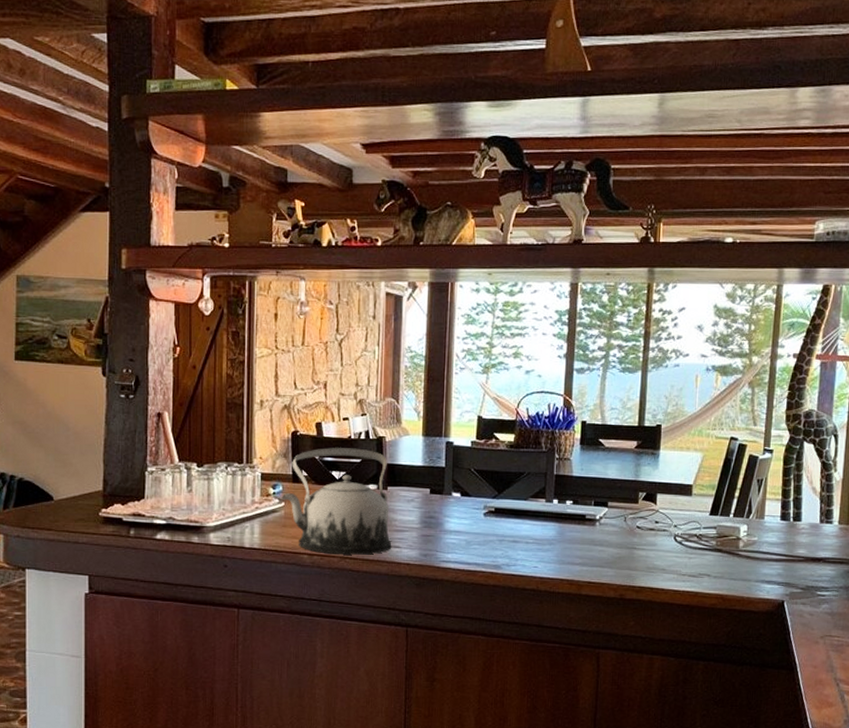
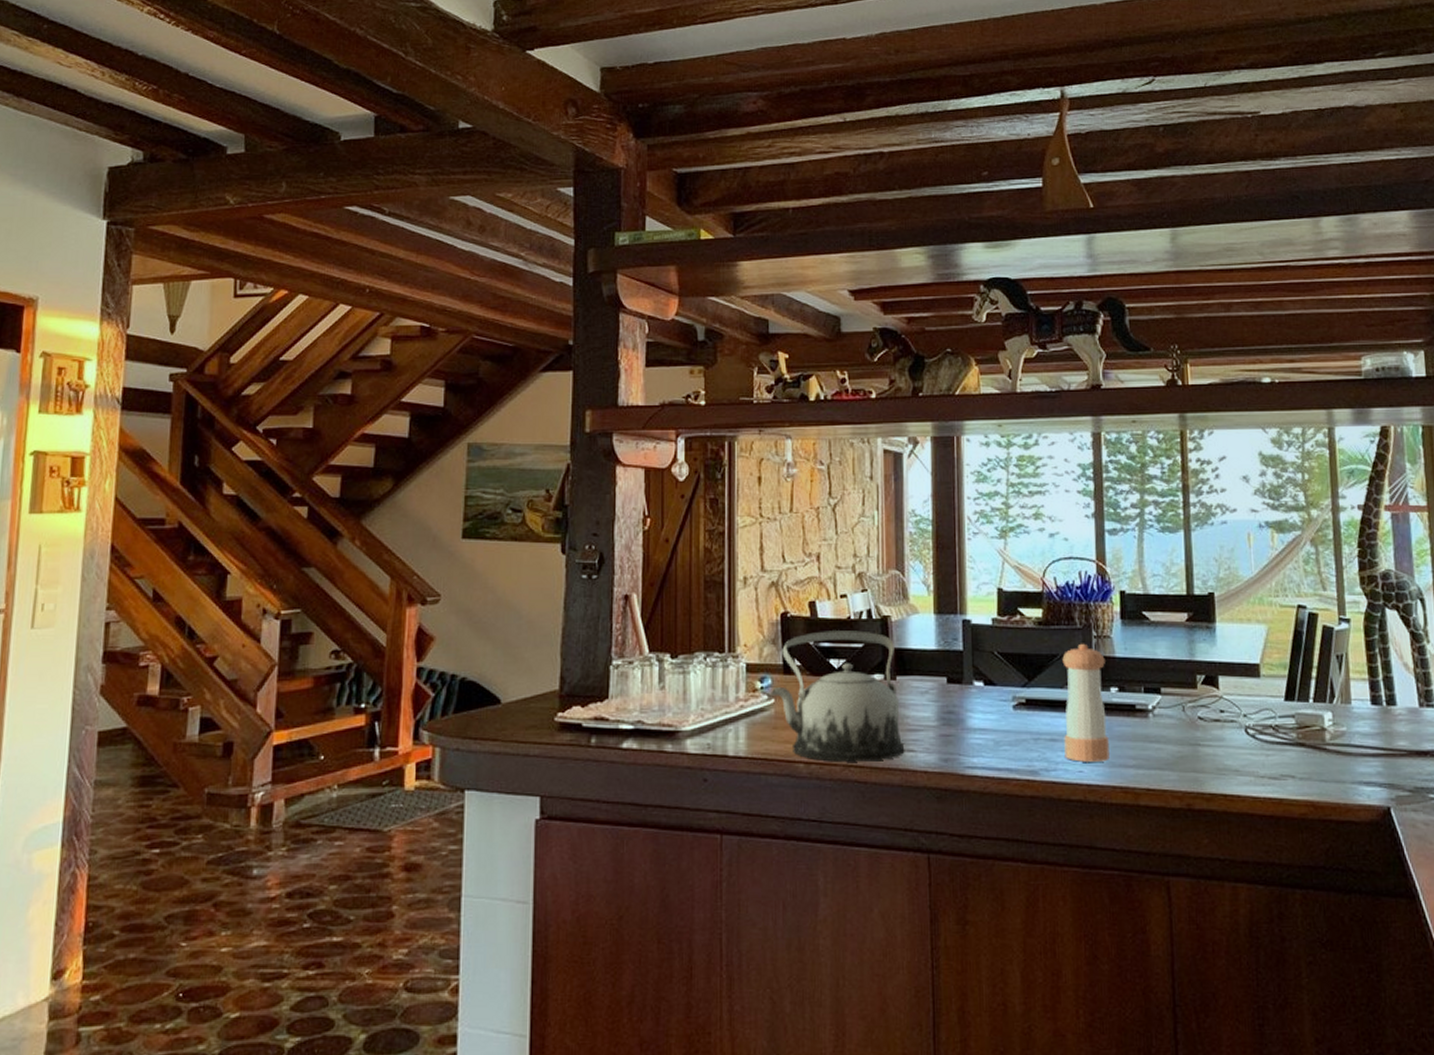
pepper shaker: none [523,464,564,560] -> present [1062,643,1110,762]

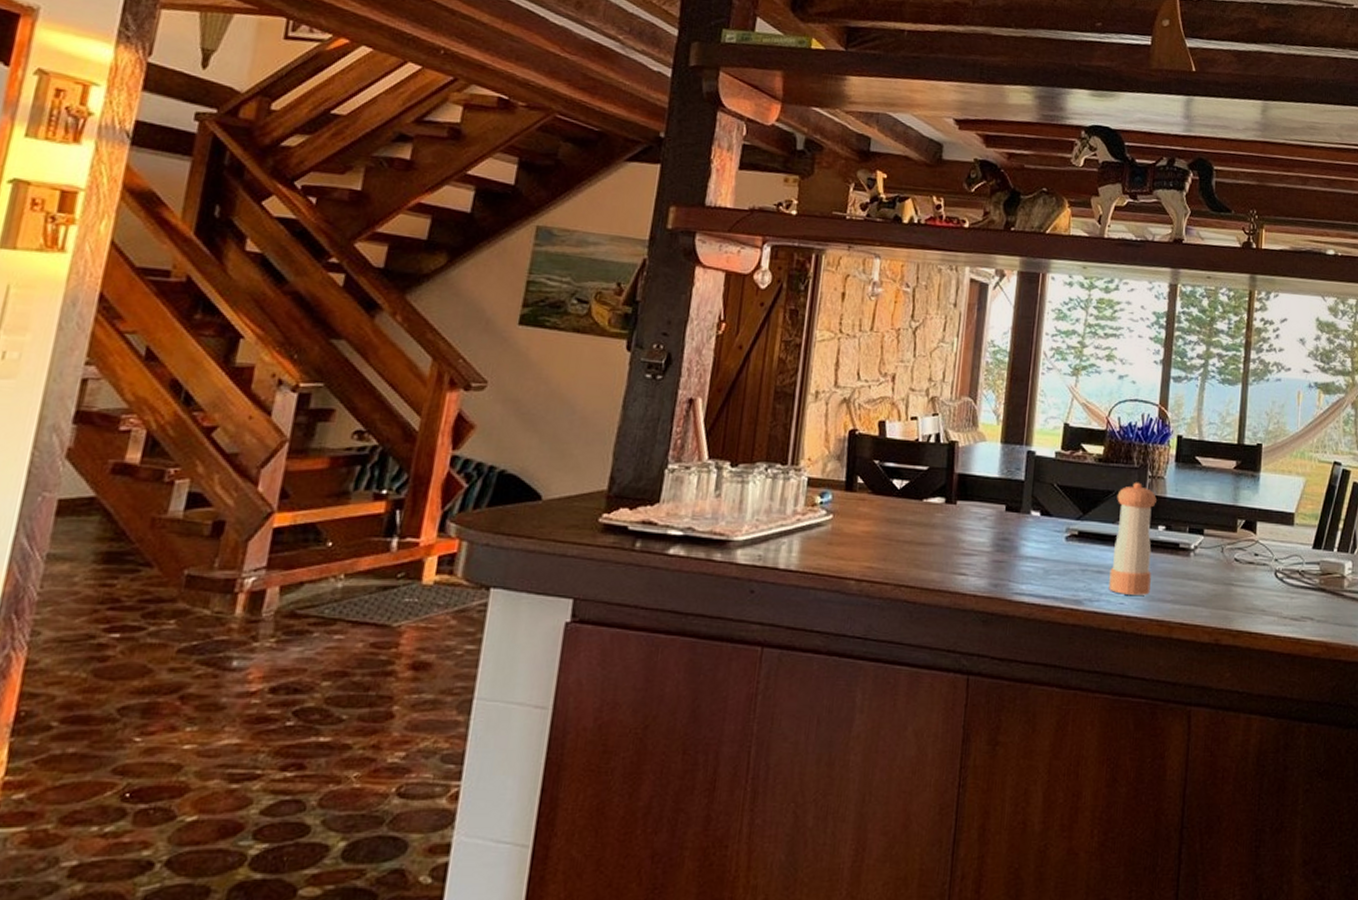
teapot: present [771,630,905,762] -> none [829,451,959,583]

